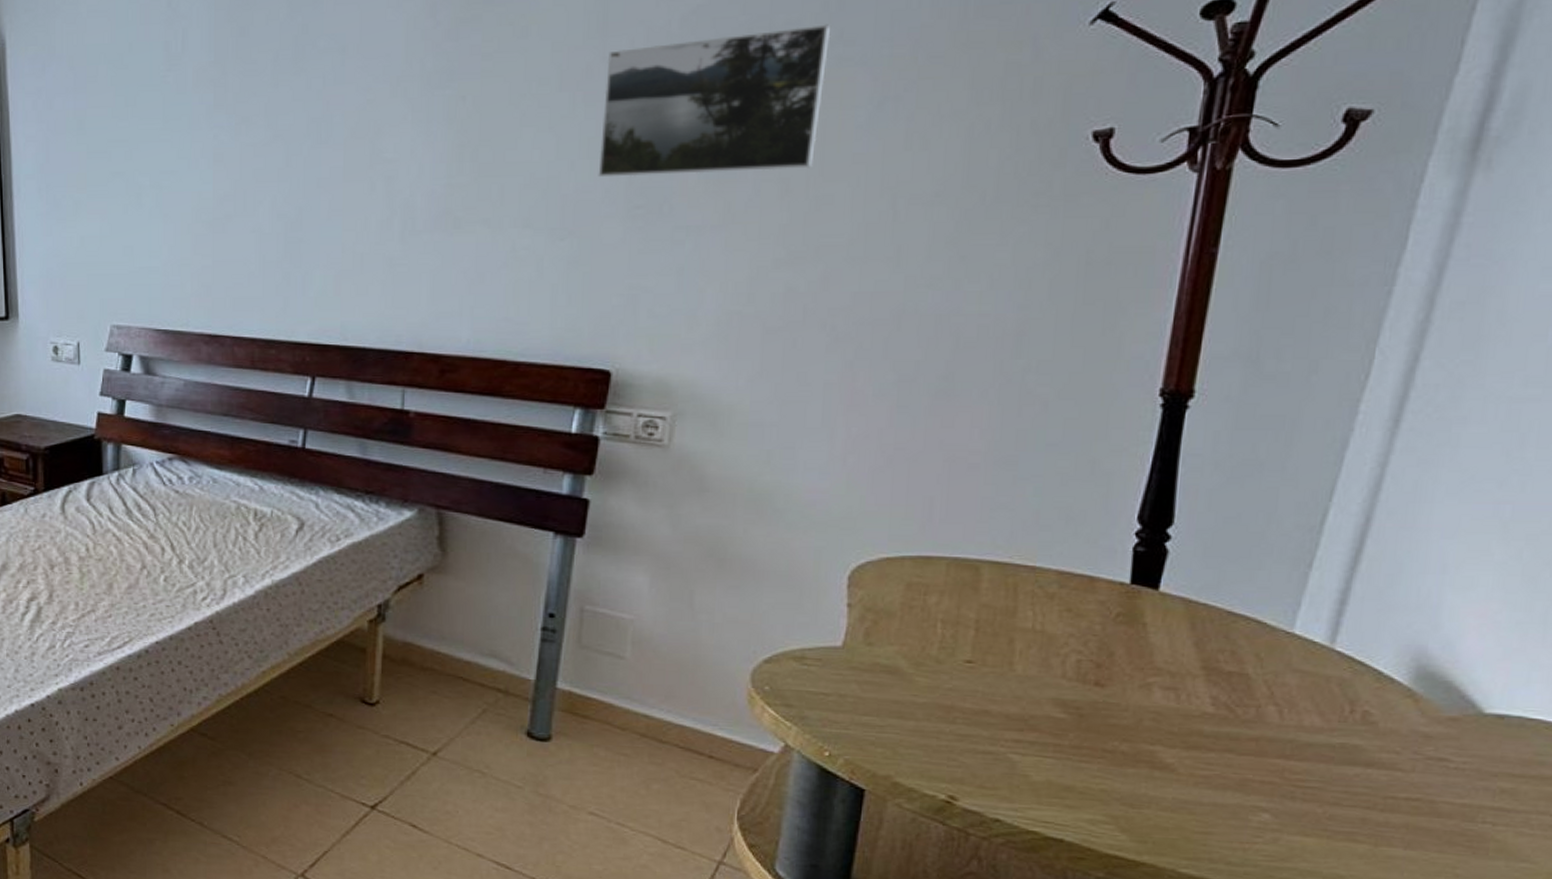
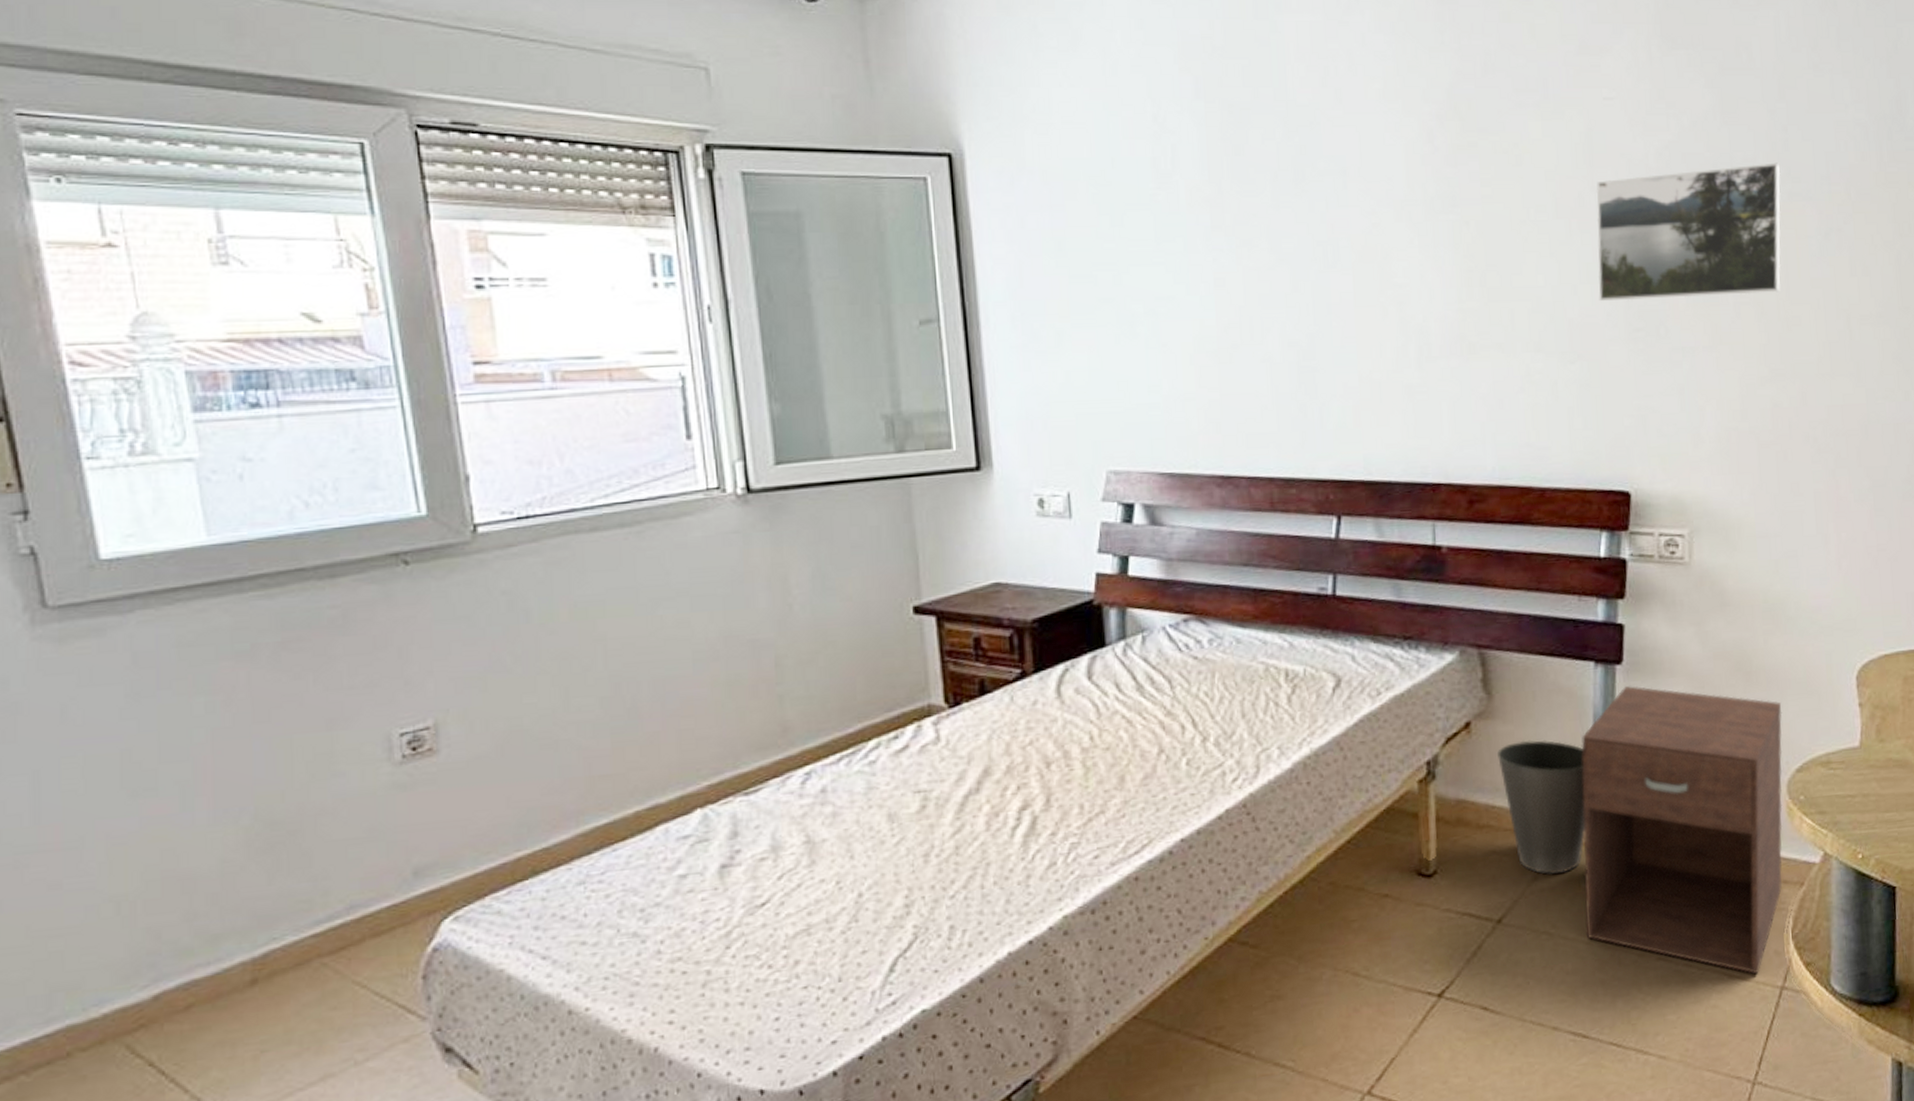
waste basket: none [446,597,534,722] -> present [1496,739,1586,875]
nightstand: none [519,559,756,846] -> present [1581,686,1783,975]

